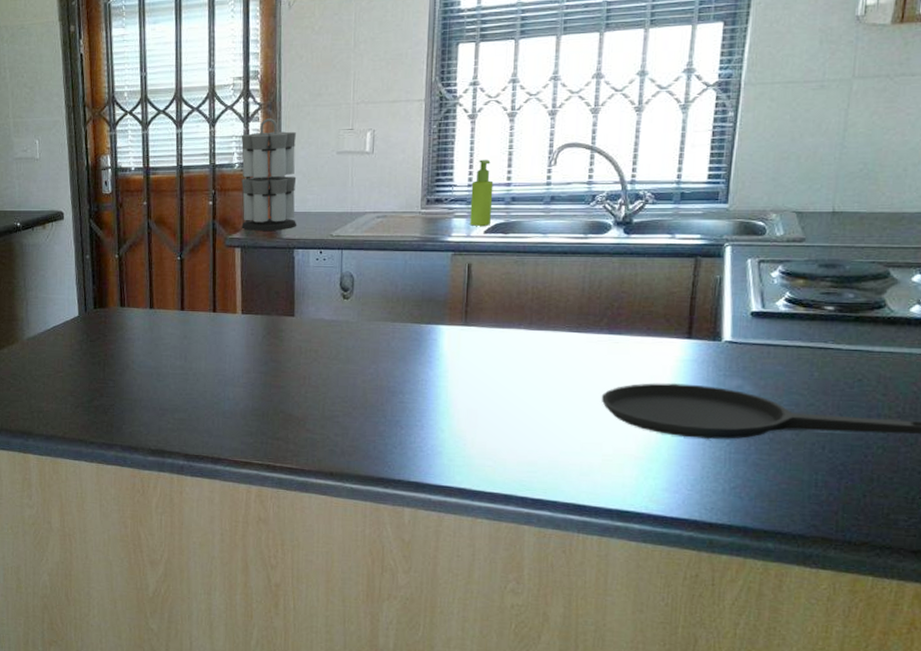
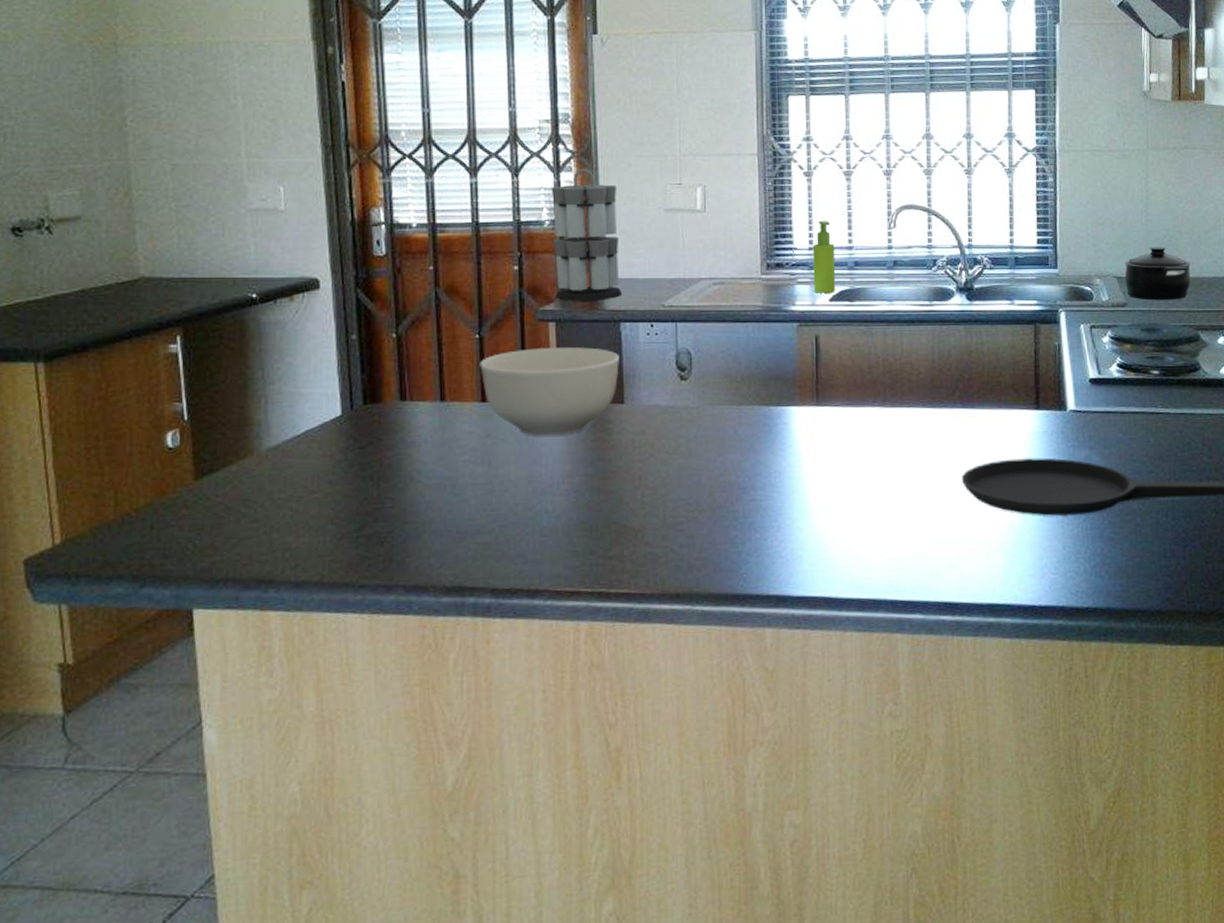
bowl: none [180,269,293,340] -> present [480,347,621,436]
saucepan: none [805,181,890,236] -> present [1124,247,1191,301]

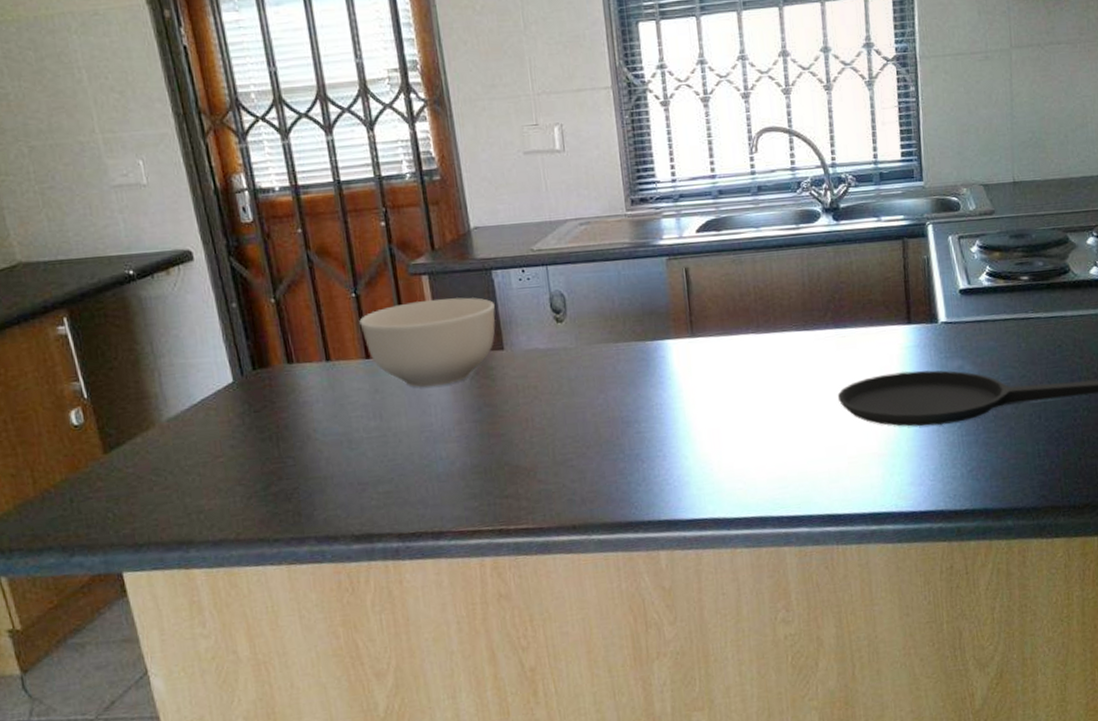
spice rack: present [551,169,623,301] -> none [407,117,491,253]
soap dispenser: present [812,221,836,293] -> none [675,150,701,226]
saucepan: present [1124,247,1191,301] -> none [991,150,1058,206]

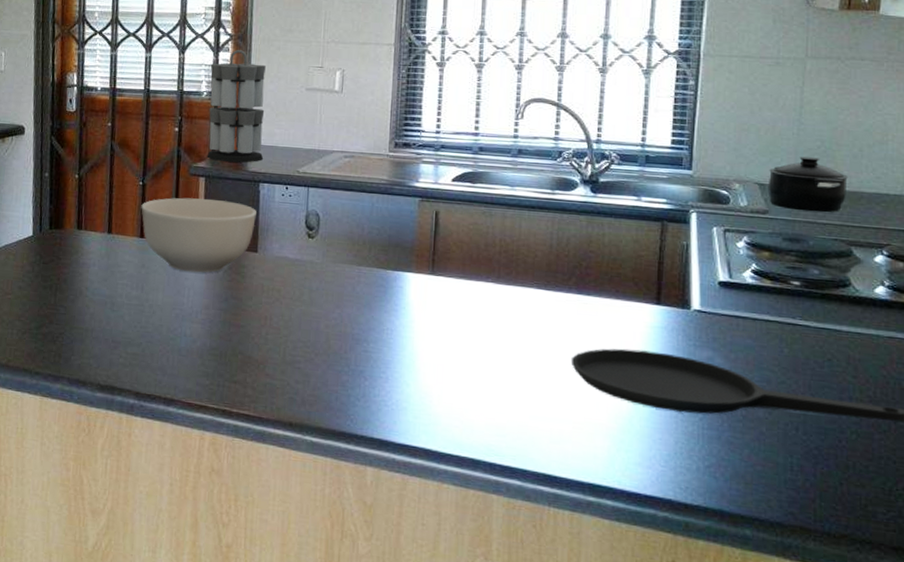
spice rack: none [407,117,491,253] -> present [207,50,266,163]
saucepan: none [991,150,1058,206] -> present [767,156,848,213]

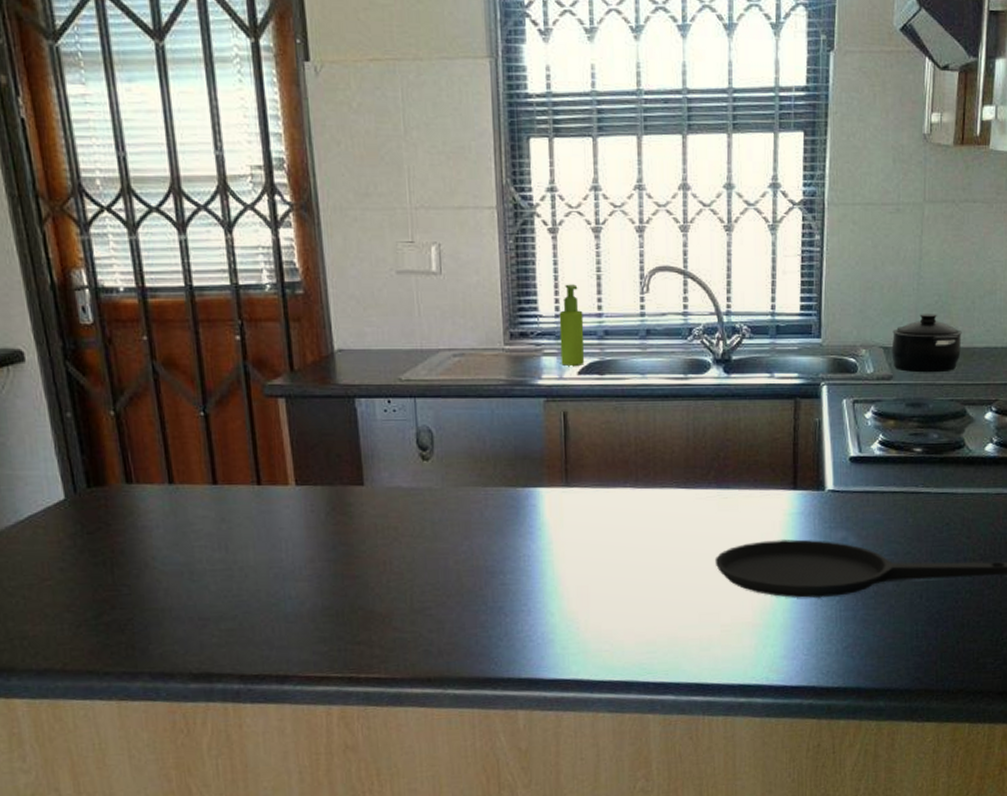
bowl: present [141,197,258,273] -> none [207,425,357,520]
spice rack: present [207,50,266,163] -> none [269,224,356,375]
soap dispenser: none [437,107,461,174] -> present [559,284,585,366]

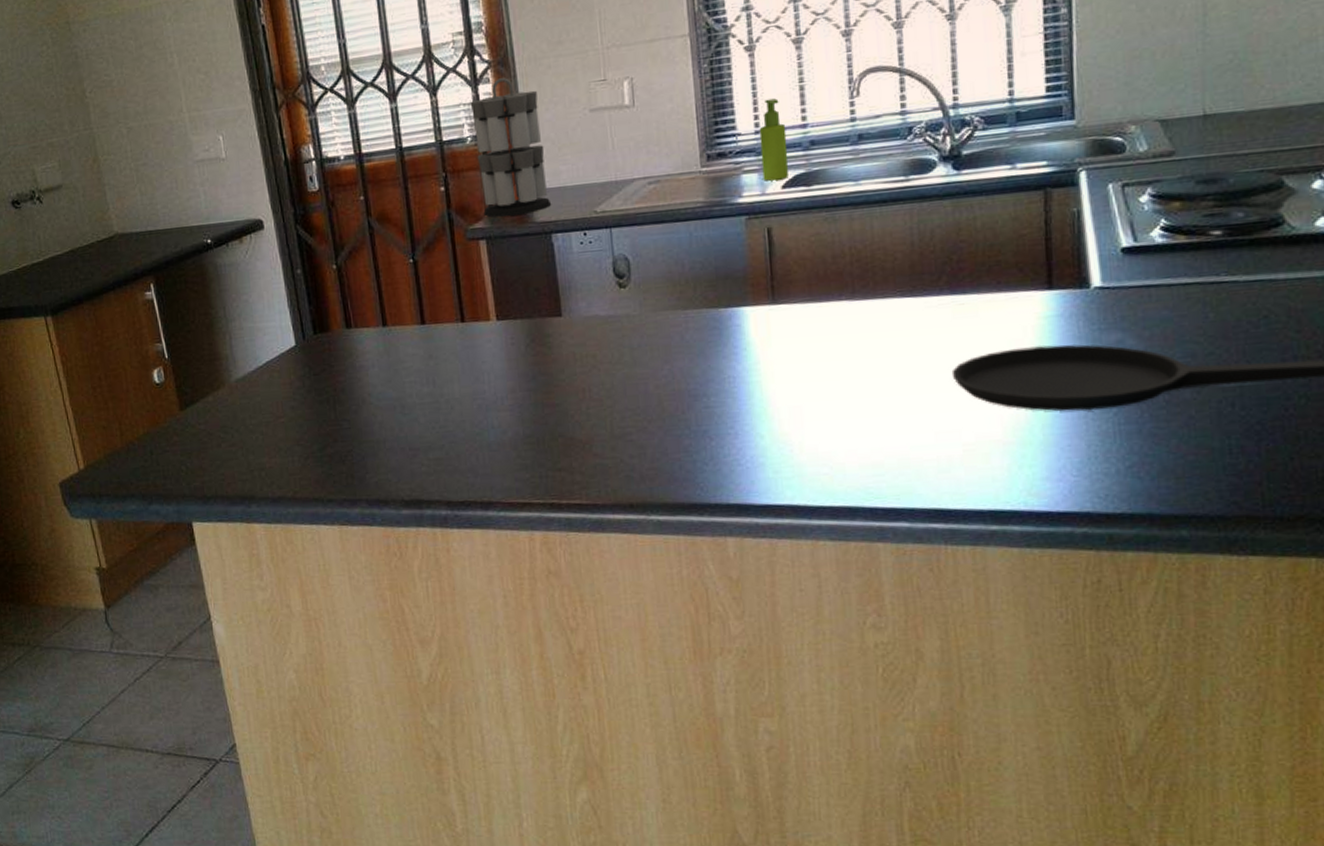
spice rack: none [269,224,356,375] -> present [470,77,552,218]
saucepan: present [891,314,962,373] -> none [1171,74,1271,145]

